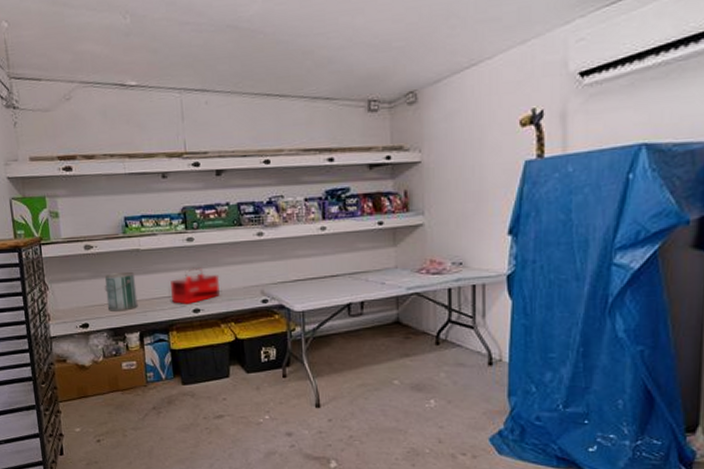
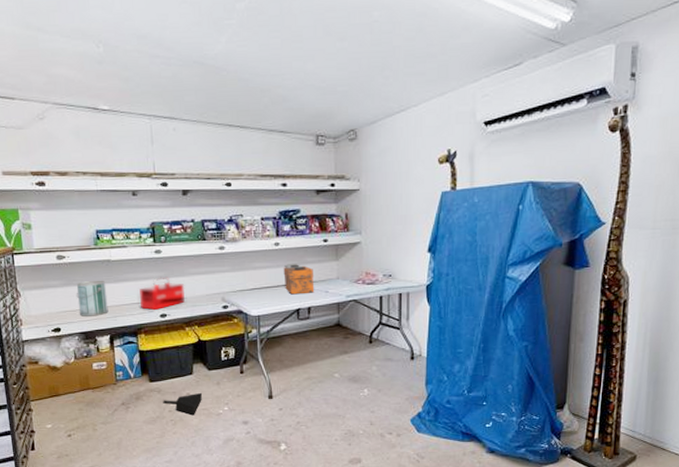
dustpan: none [197,398,241,424] -> present [163,392,203,416]
tool box: none [331,251,369,287] -> present [283,264,315,295]

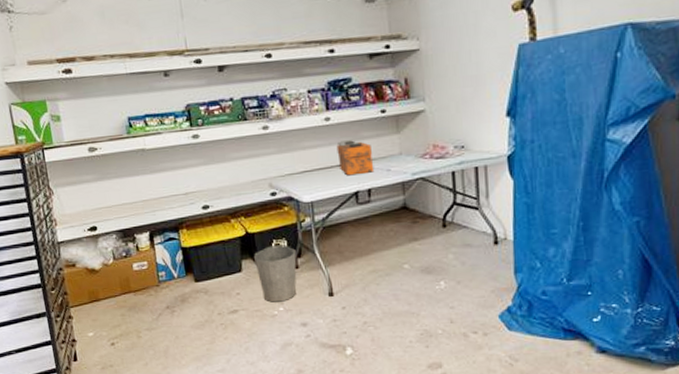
paint can: present [77,281,109,318] -> none [111,172,146,214]
toolbox: present [139,277,185,311] -> none [178,163,228,203]
dustpan: present [163,392,203,416] -> none [211,291,254,318]
bucket: none [204,352,242,402] -> present [254,245,297,303]

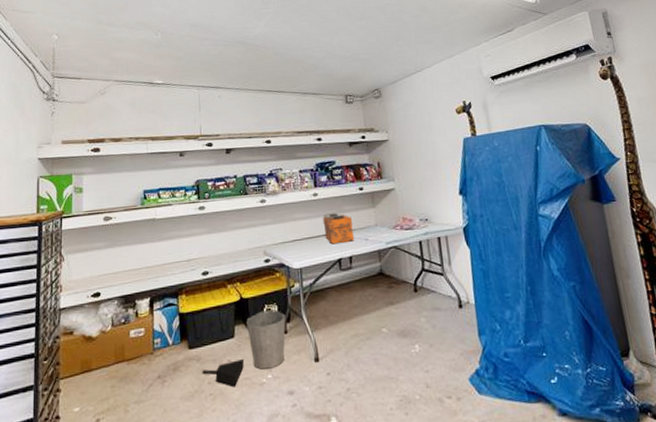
dustpan: none [211,291,254,318] -> present [202,358,245,387]

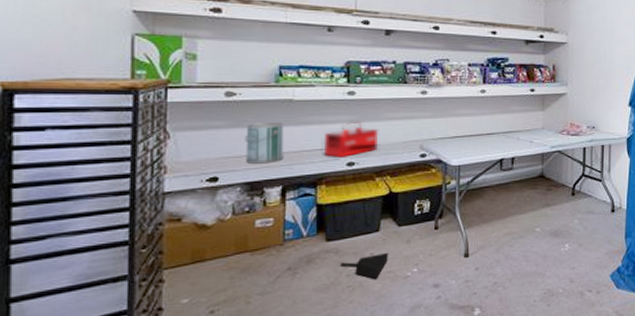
paint can: none [120,240,150,280] -> present [245,123,284,165]
toolbox: none [182,232,227,269] -> present [324,121,379,159]
bucket: present [247,310,286,370] -> none [394,205,438,263]
tool box: present [322,213,355,245] -> none [488,112,520,144]

